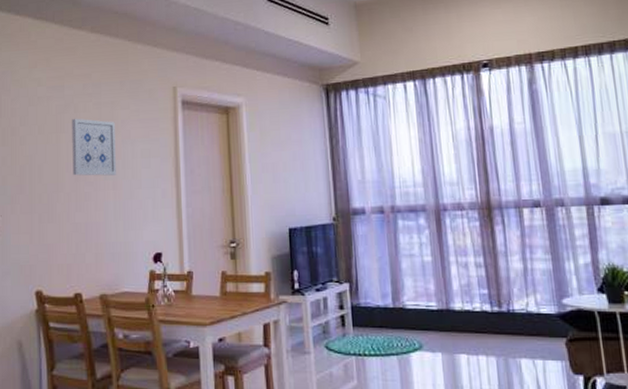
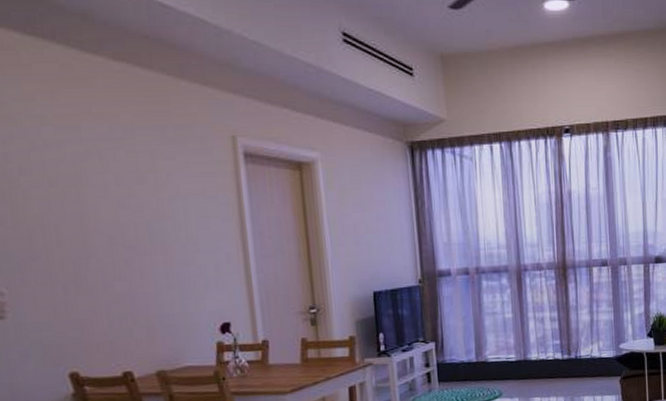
wall art: present [72,118,116,176] -> none [97,168,165,239]

